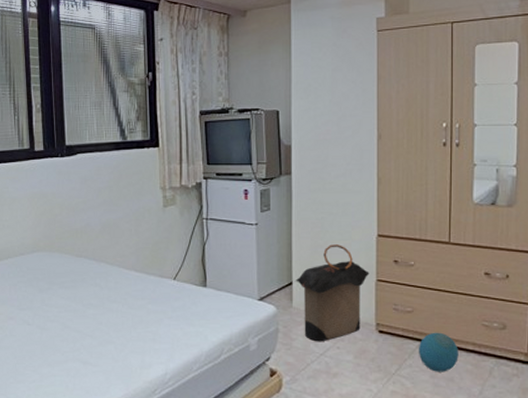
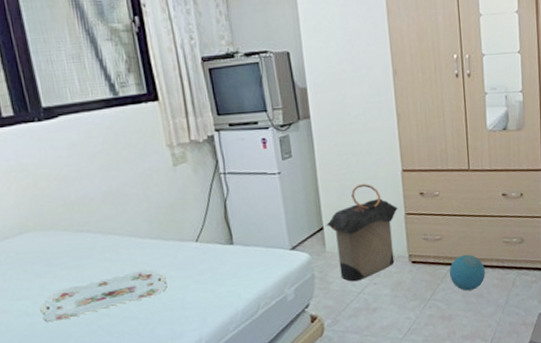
serving tray: none [38,299,144,335] -> present [40,269,167,322]

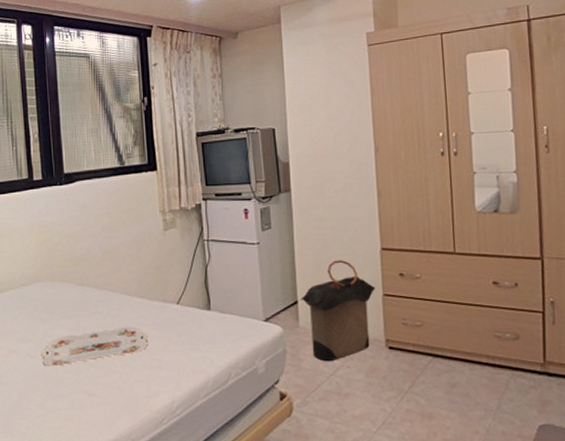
ball: present [449,254,486,291] -> none [430,345,473,388]

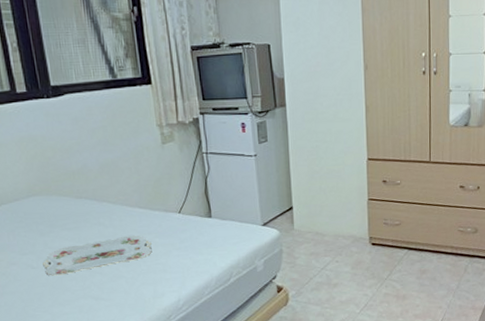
laundry hamper: present [299,260,376,362] -> none [294,170,362,258]

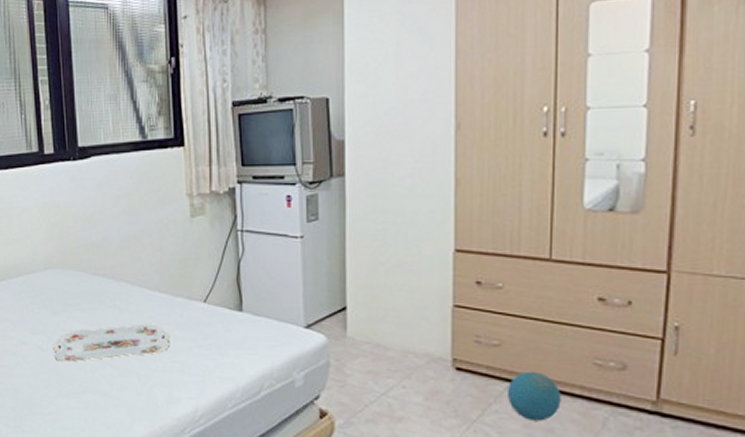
ball: none [405,240,439,274] -> present [506,371,561,421]

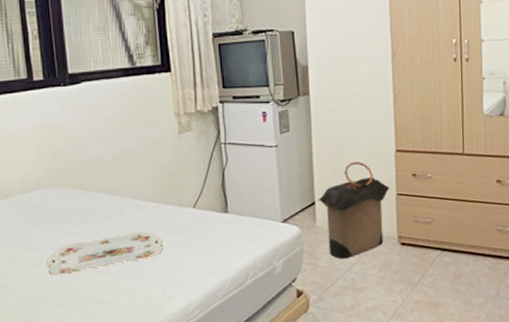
laundry hamper: none [349,261,444,380] -> present [317,162,390,259]
ball: present [506,371,561,421] -> none [438,240,476,278]

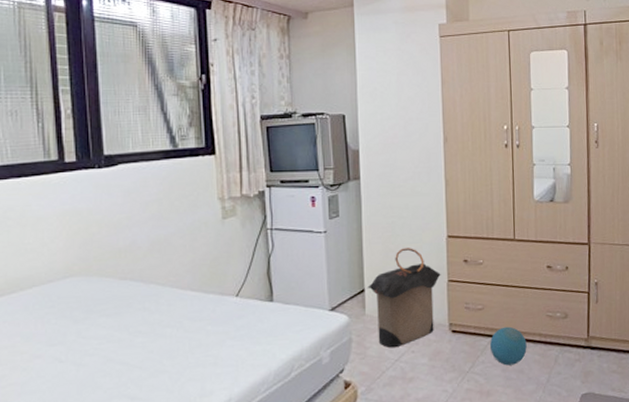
serving tray: present [46,231,163,275] -> none [73,322,203,371]
ball: none [438,240,476,278] -> present [489,326,527,366]

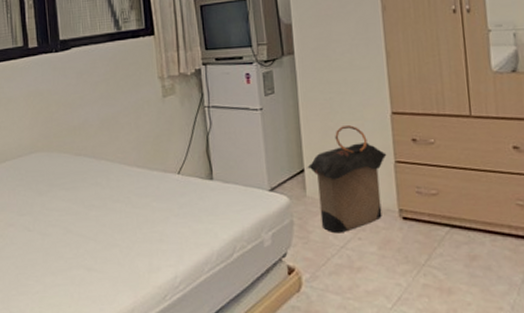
ball: present [489,326,527,366] -> none [447,215,494,260]

